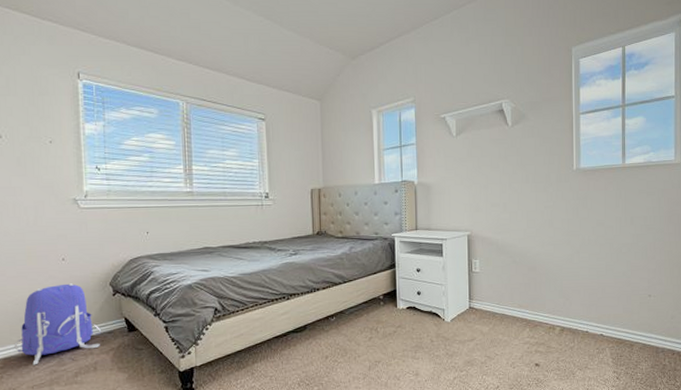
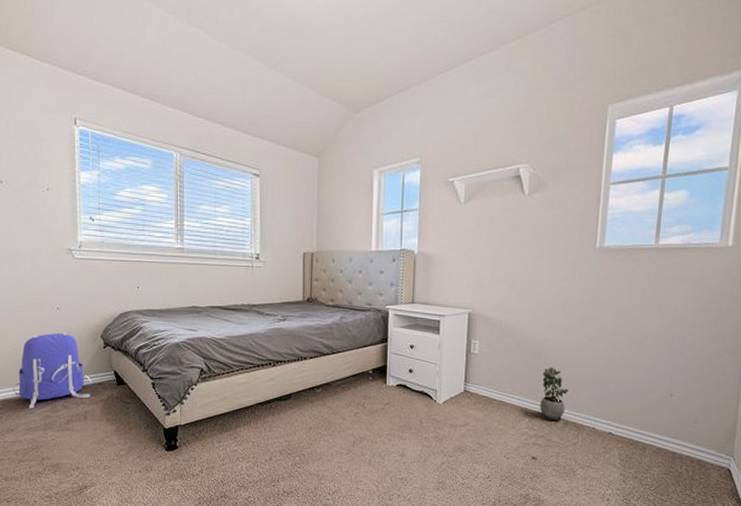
potted plant: none [538,278,562,328] -> present [540,366,569,421]

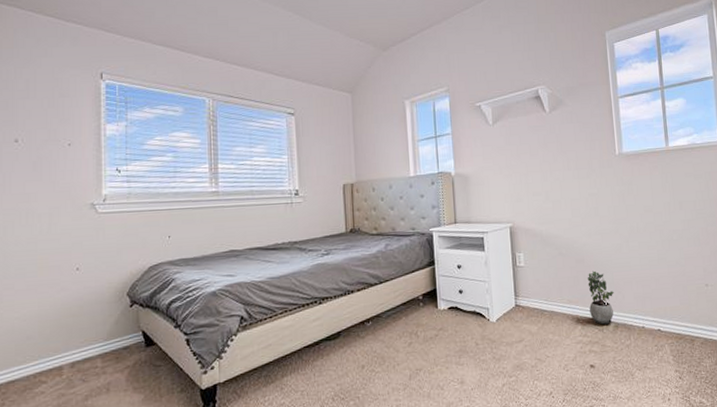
backpack: present [12,333,93,409] -> none [19,295,117,389]

